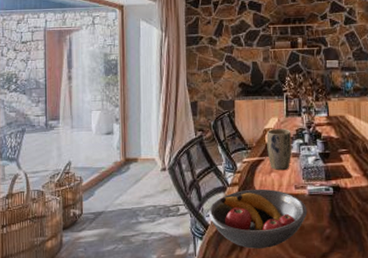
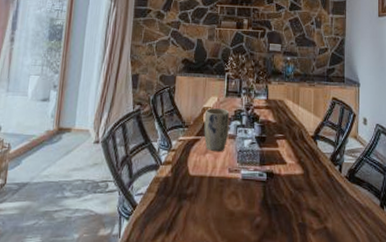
fruit bowl: present [208,188,308,249] -> none [137,169,239,234]

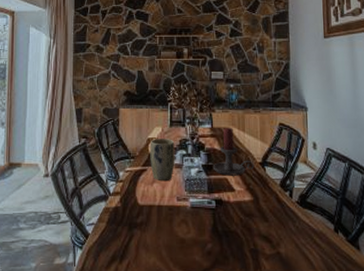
candle holder: none [265,99,307,149] -> present [212,127,255,176]

